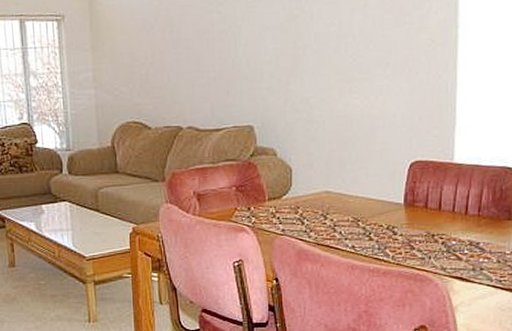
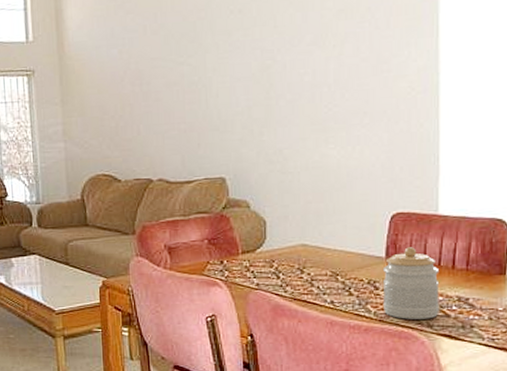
jar: none [400,194,454,263] -> present [382,247,440,319]

